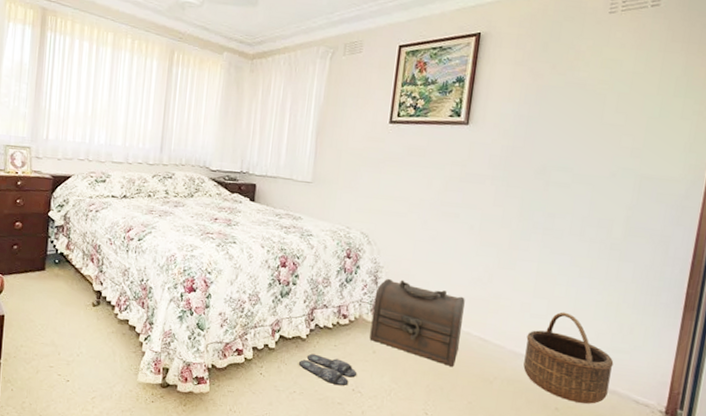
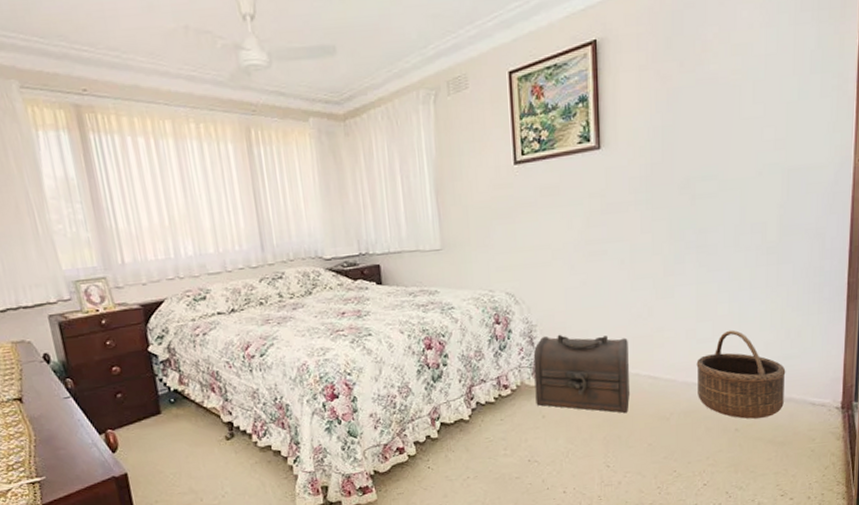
slippers: present [299,353,356,386] -> none [467,432,529,460]

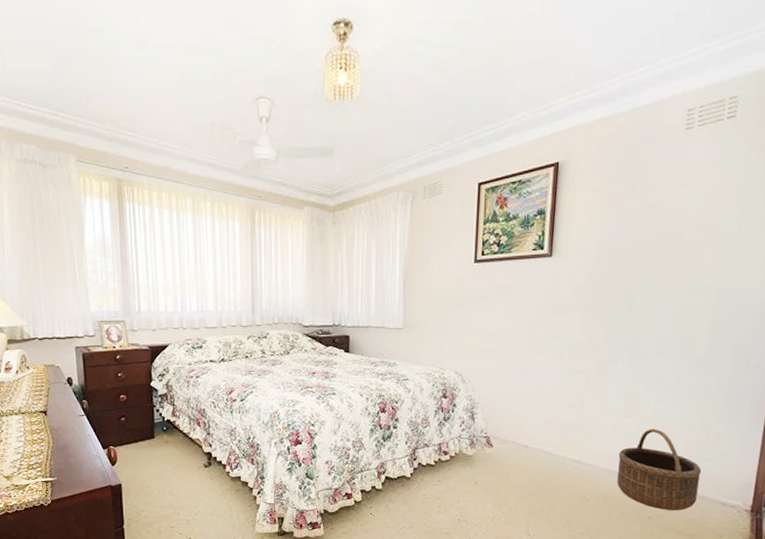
wooden chest: present [533,334,630,413] -> none [470,413,559,489]

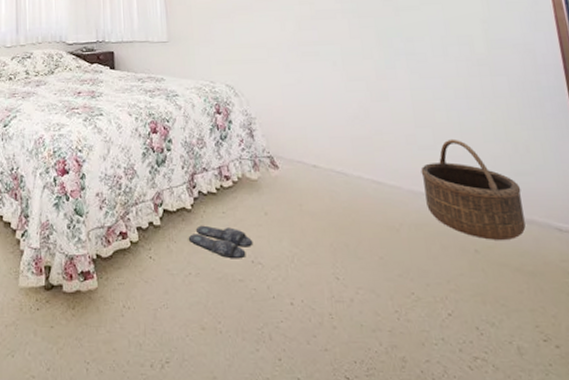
slippers: none [406,490,461,517] -> present [189,225,252,259]

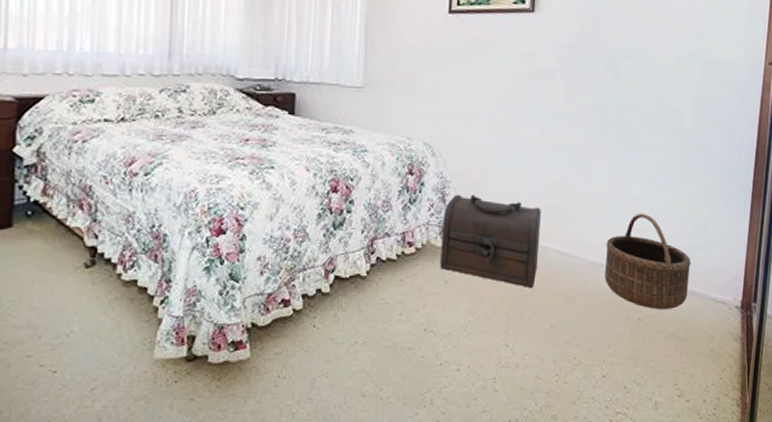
slippers: present [189,225,252,259] -> none [360,293,427,327]
wooden chest: none [253,128,354,218] -> present [440,194,541,287]

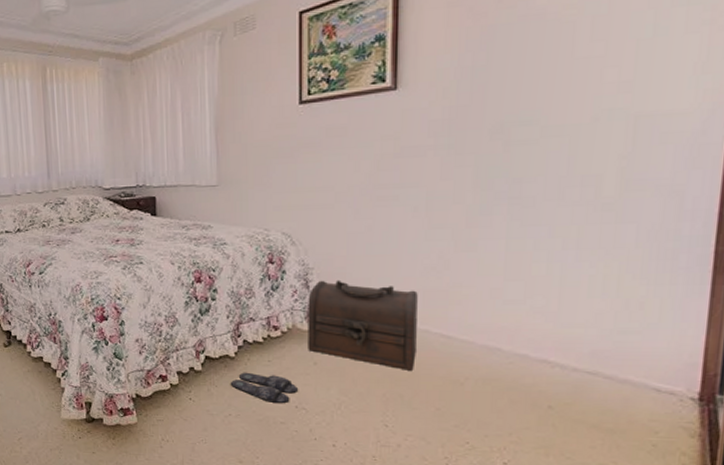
slippers: none [360,293,427,327] -> present [231,372,297,404]
basket: present [604,213,691,309] -> none [501,293,621,398]

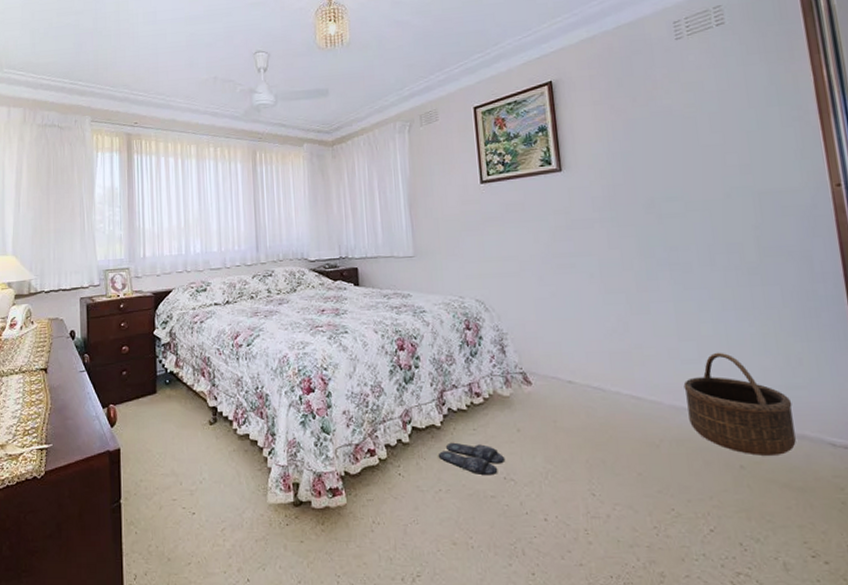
wooden chest: present [308,280,418,370] -> none [505,344,612,434]
basket: none [501,293,621,398] -> present [683,352,796,456]

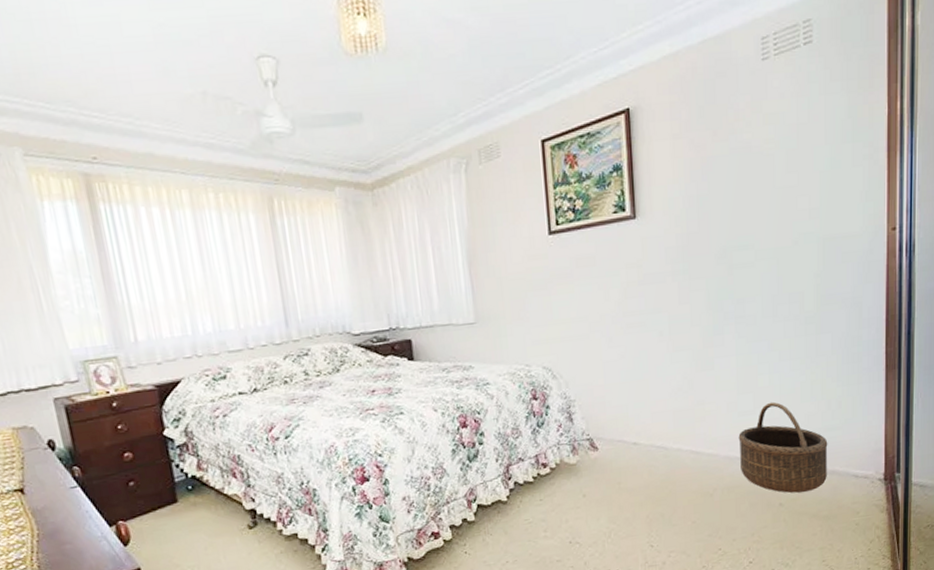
slippers: present [439,442,504,476] -> none [505,513,570,543]

